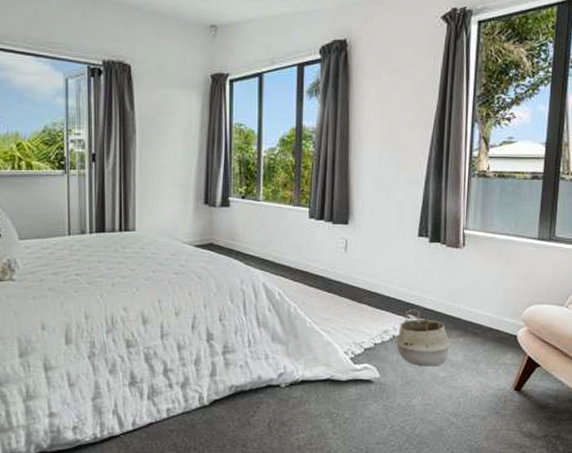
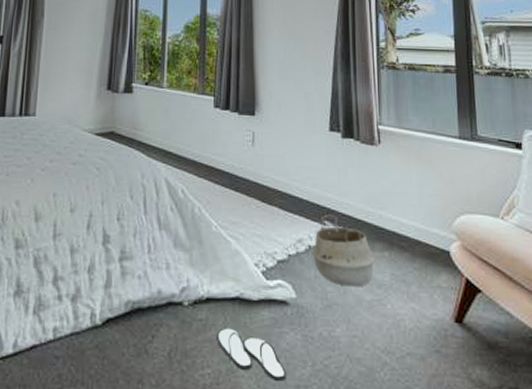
slippers: none [309,403,369,440] -> present [216,328,287,381]

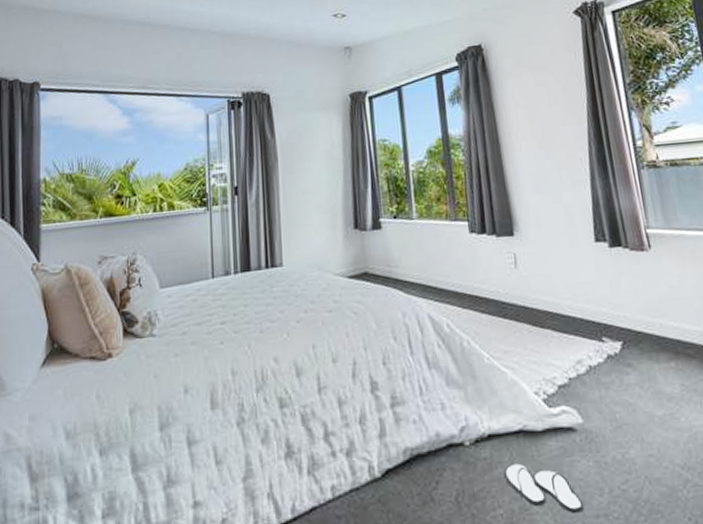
woven basket: present [311,215,375,287] -> none [592,330,662,404]

